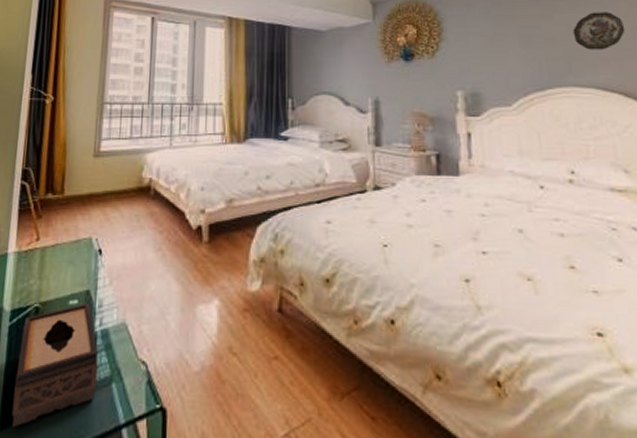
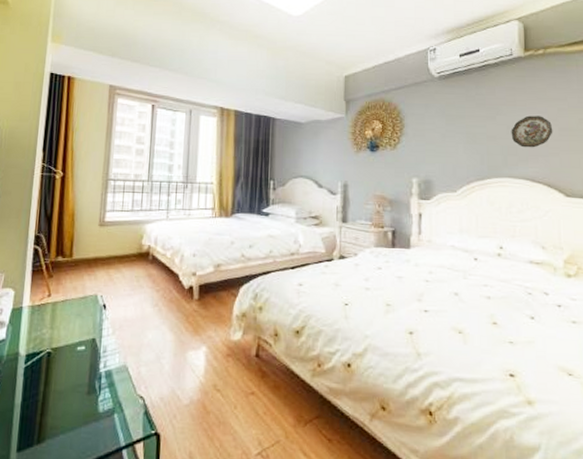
tissue box: present [12,303,99,428] -> none [28,349,103,450]

